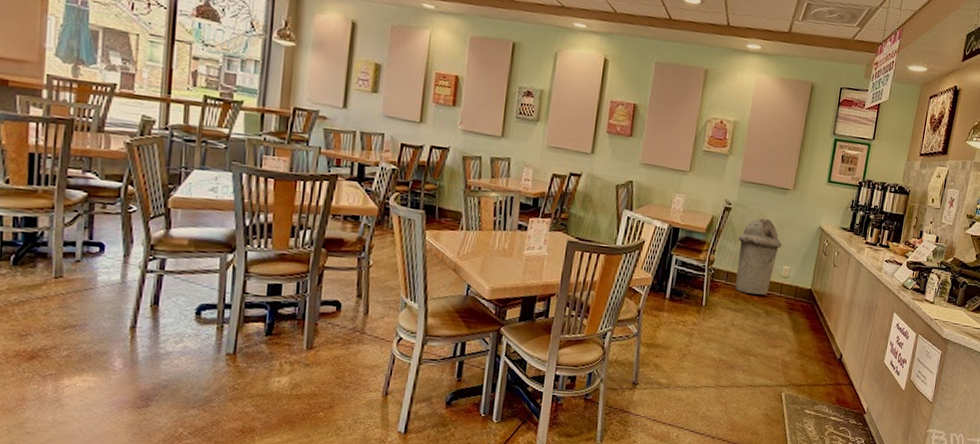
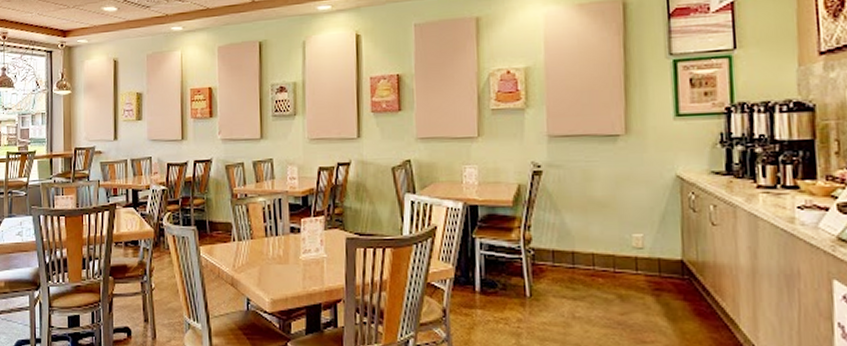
trash can: present [735,218,782,295] -> none [560,177,625,275]

